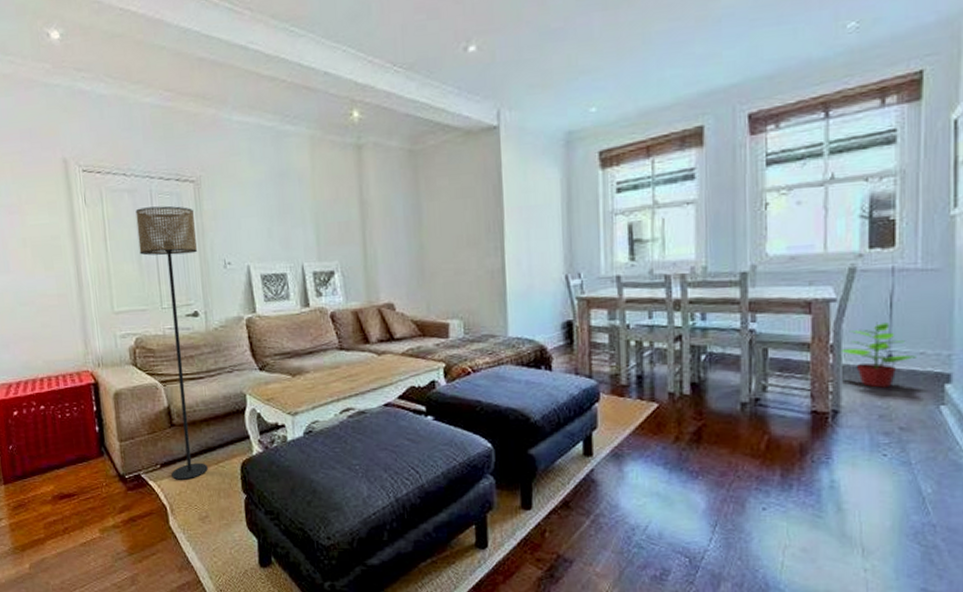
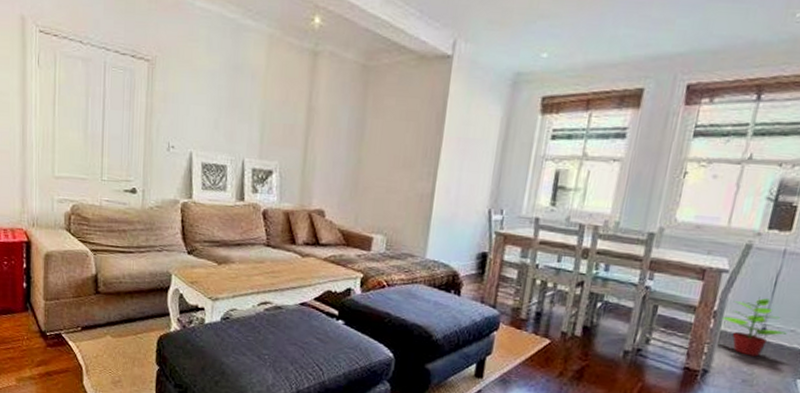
floor lamp: present [135,206,208,480] -> none [86,78,144,345]

